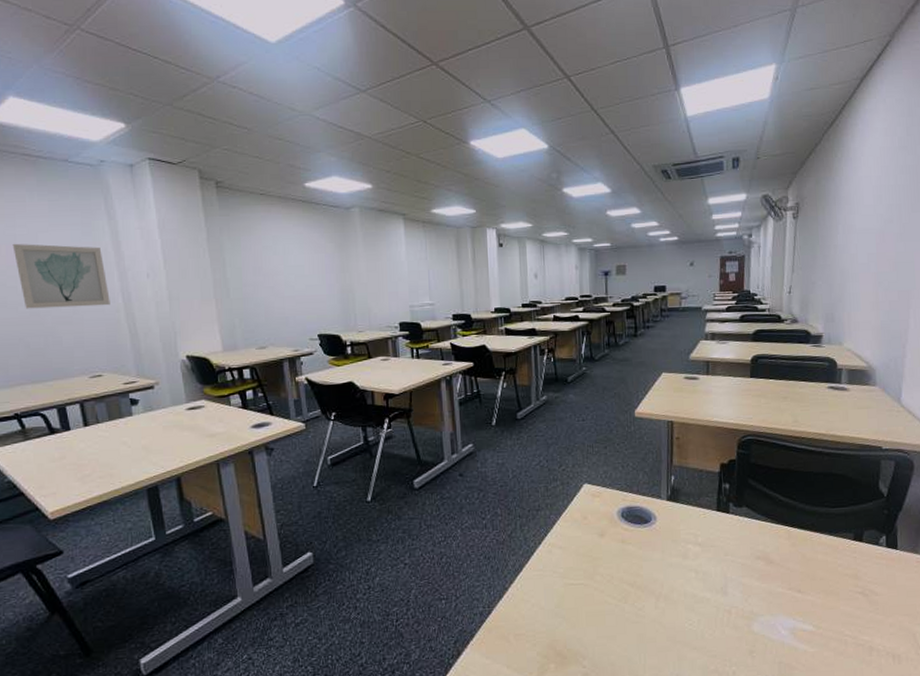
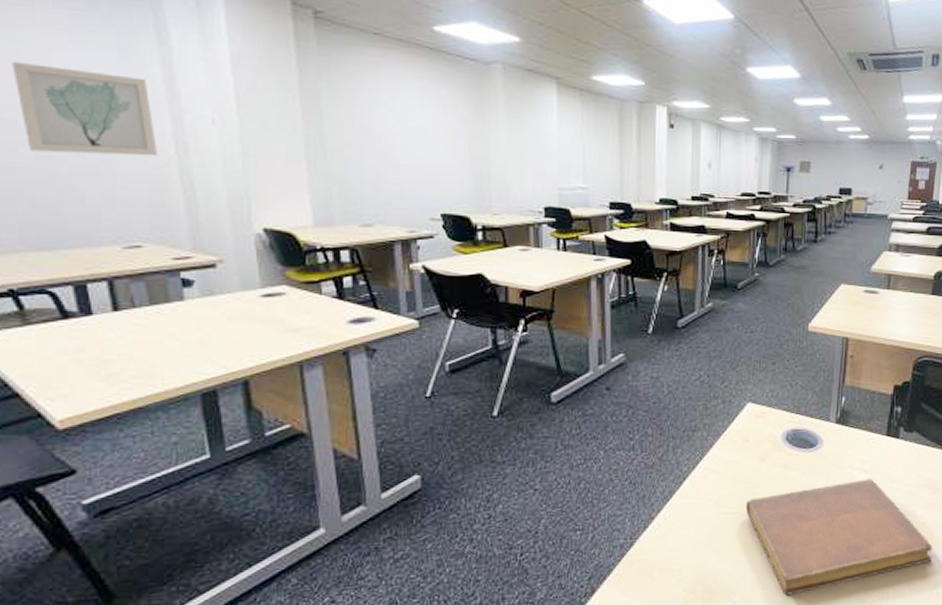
notebook: none [588,552,772,661] -> present [745,479,932,596]

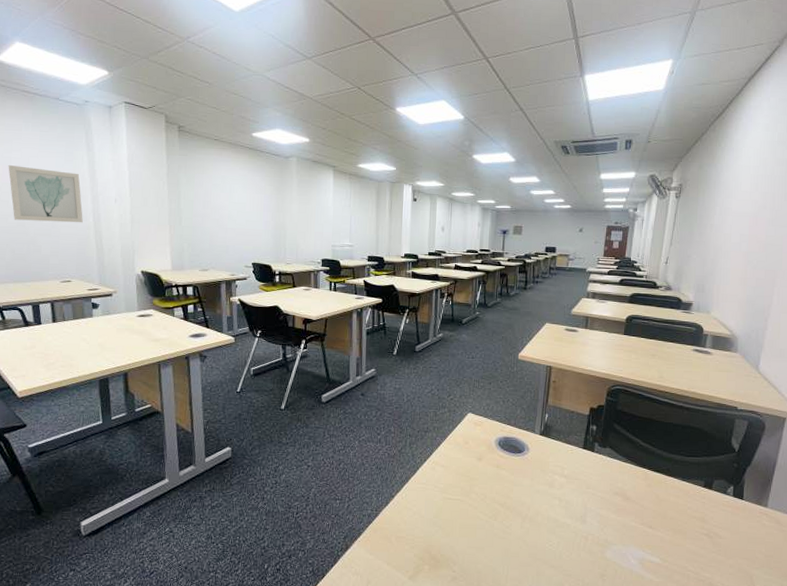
notebook: present [745,479,932,596] -> none [465,483,623,571]

